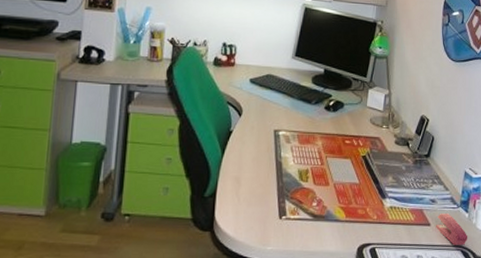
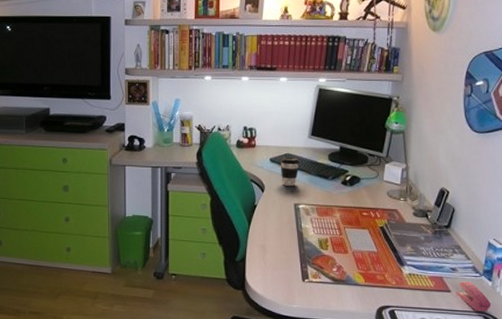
coffee cup: none [260,78,282,110] -> present [280,157,300,186]

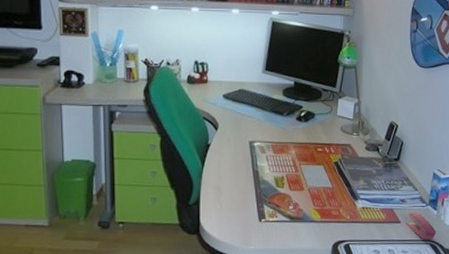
coffee cup: present [280,157,300,186] -> none [234,93,254,123]

